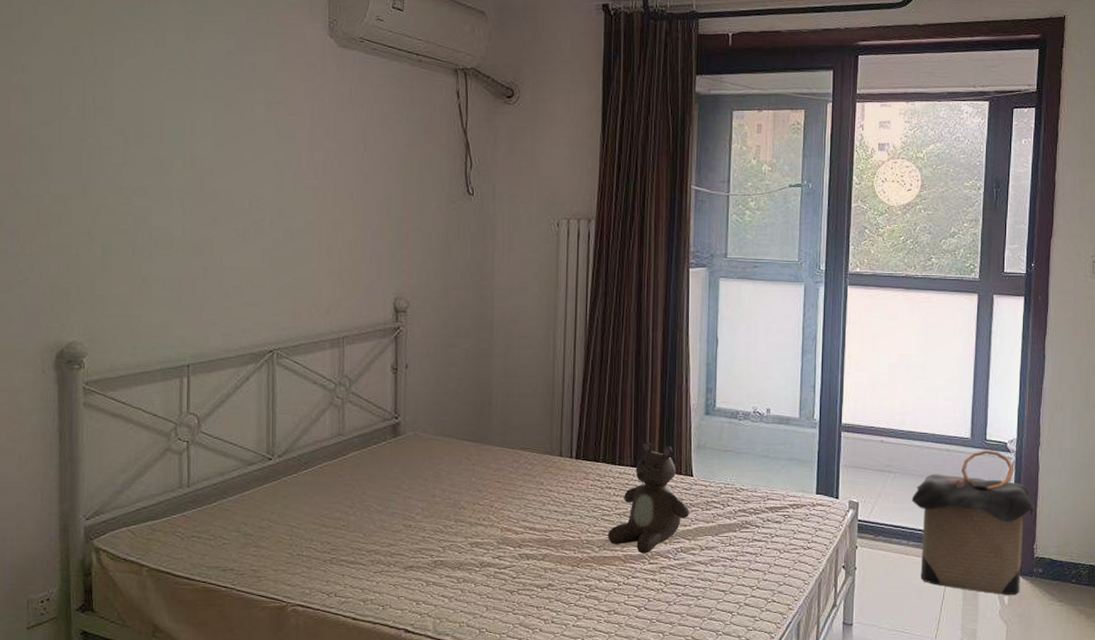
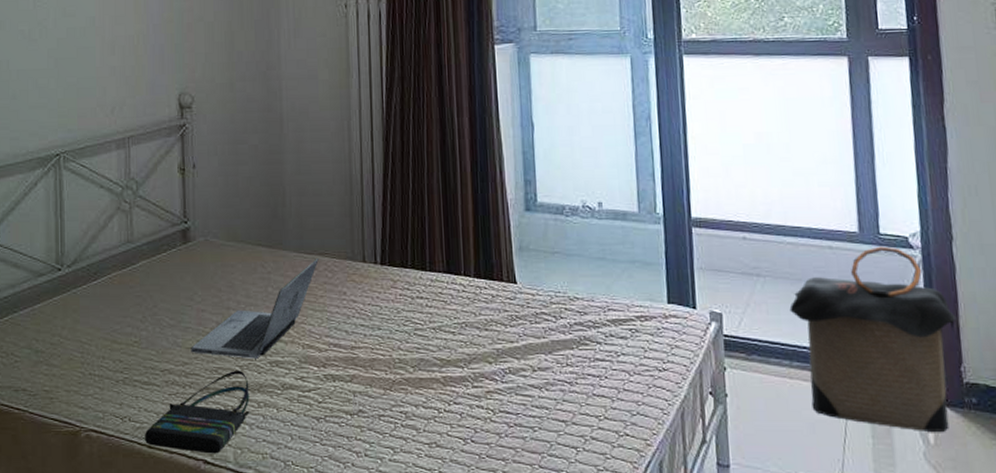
tote bag: none [350,550,451,624] -> present [145,370,251,454]
laptop: none [397,453,520,540] -> present [191,259,319,359]
teddy bear: present [608,441,689,554] -> none [422,243,516,375]

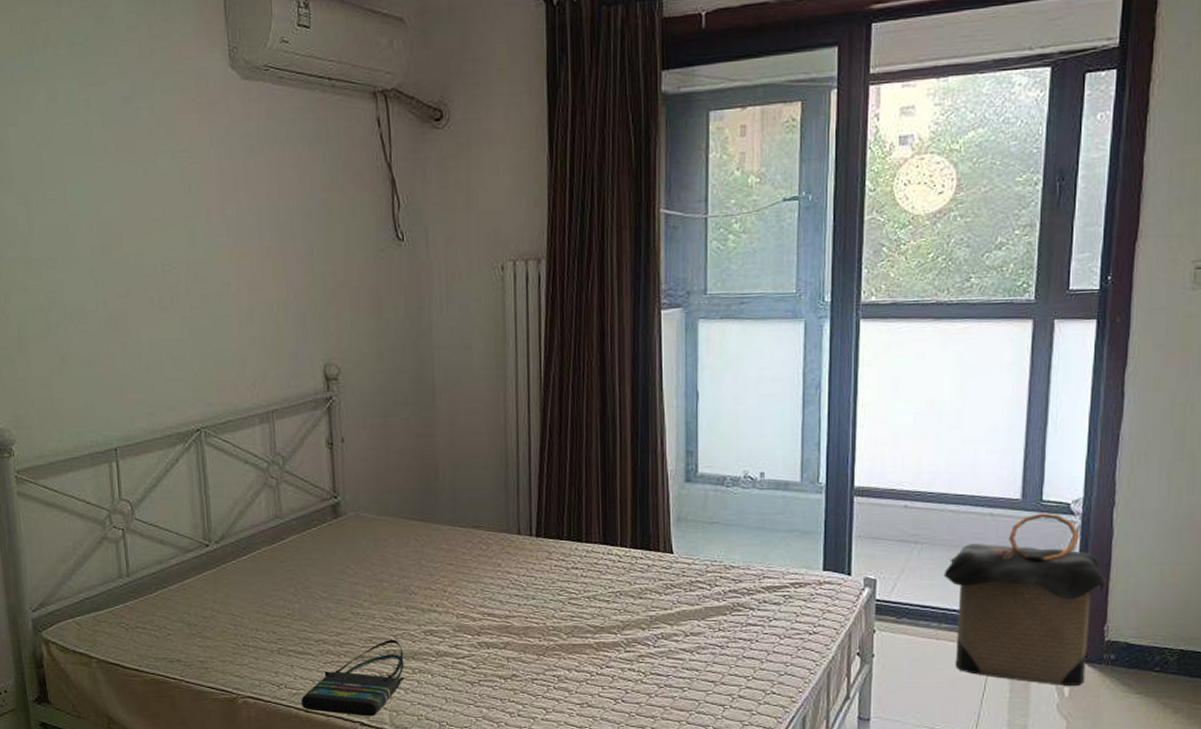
laptop: present [191,259,319,359] -> none [344,532,473,628]

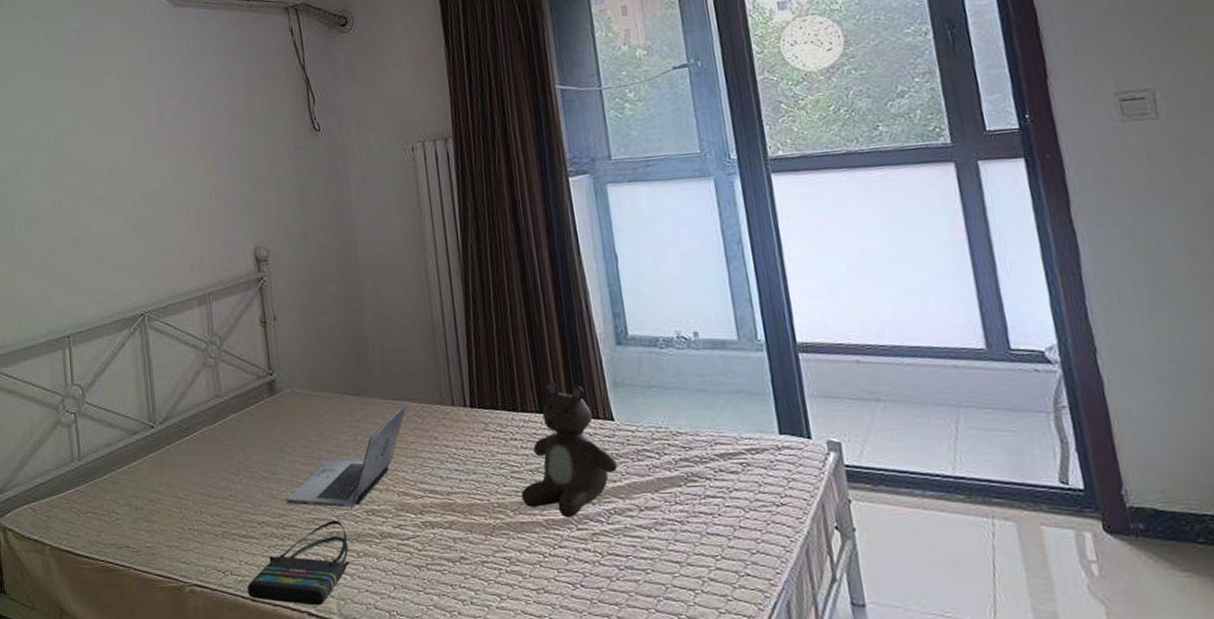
laptop: none [344,532,473,628] -> present [286,404,407,508]
teddy bear: none [576,515,670,641] -> present [521,382,618,518]
laundry hamper: present [944,513,1107,686] -> none [916,362,1115,562]

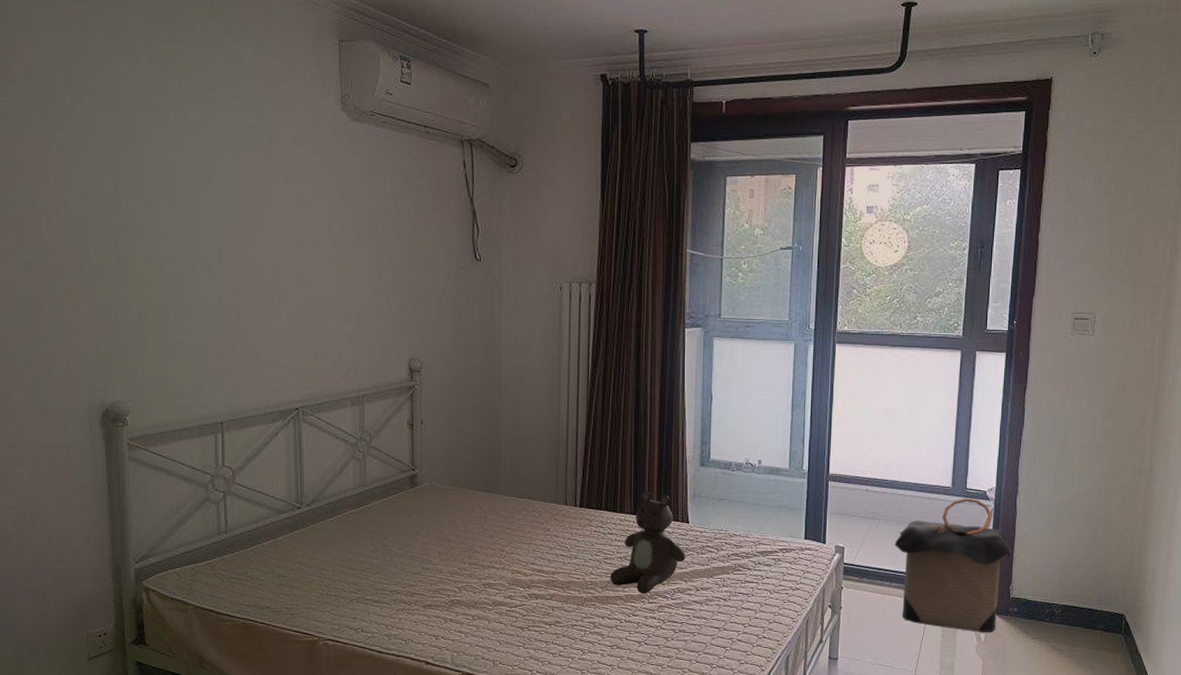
tote bag: present [247,520,351,606] -> none [375,590,467,657]
laptop: present [286,404,407,508] -> none [416,502,528,582]
laundry hamper: none [916,362,1115,562] -> present [894,498,1012,632]

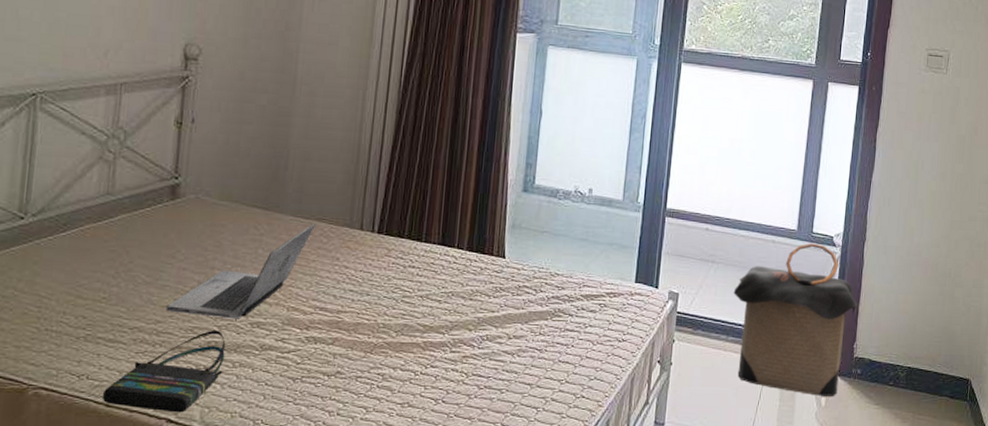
tote bag: none [375,590,467,657] -> present [103,330,226,413]
laptop: none [416,502,528,582] -> present [166,223,315,319]
teddy bear: present [610,491,686,594] -> none [407,218,499,341]

